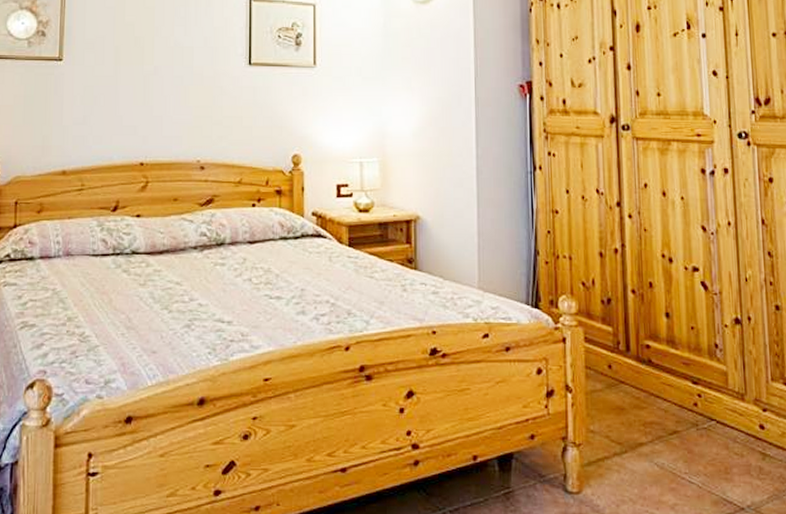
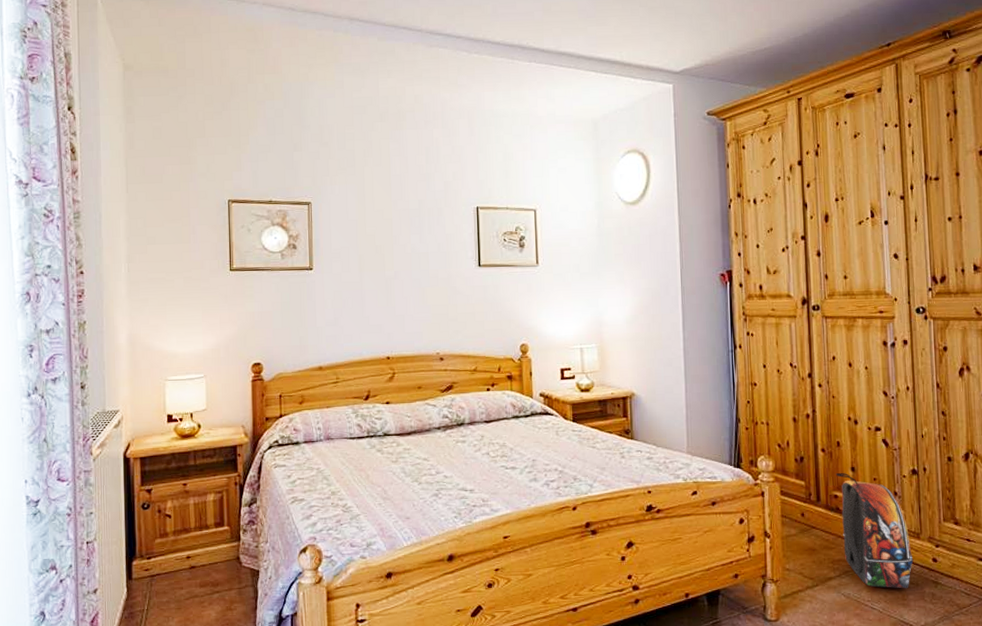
backpack: none [647,319,738,460] -> present [835,473,914,589]

